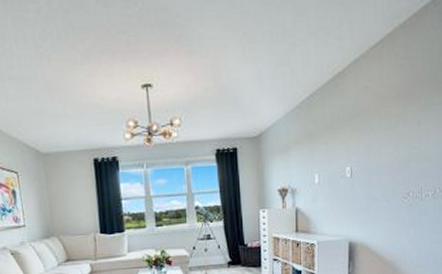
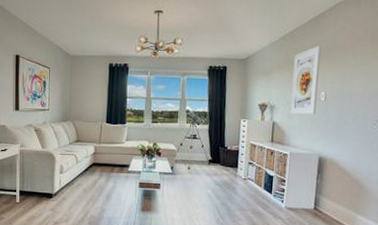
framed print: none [313,111,342,197] -> present [289,45,321,115]

